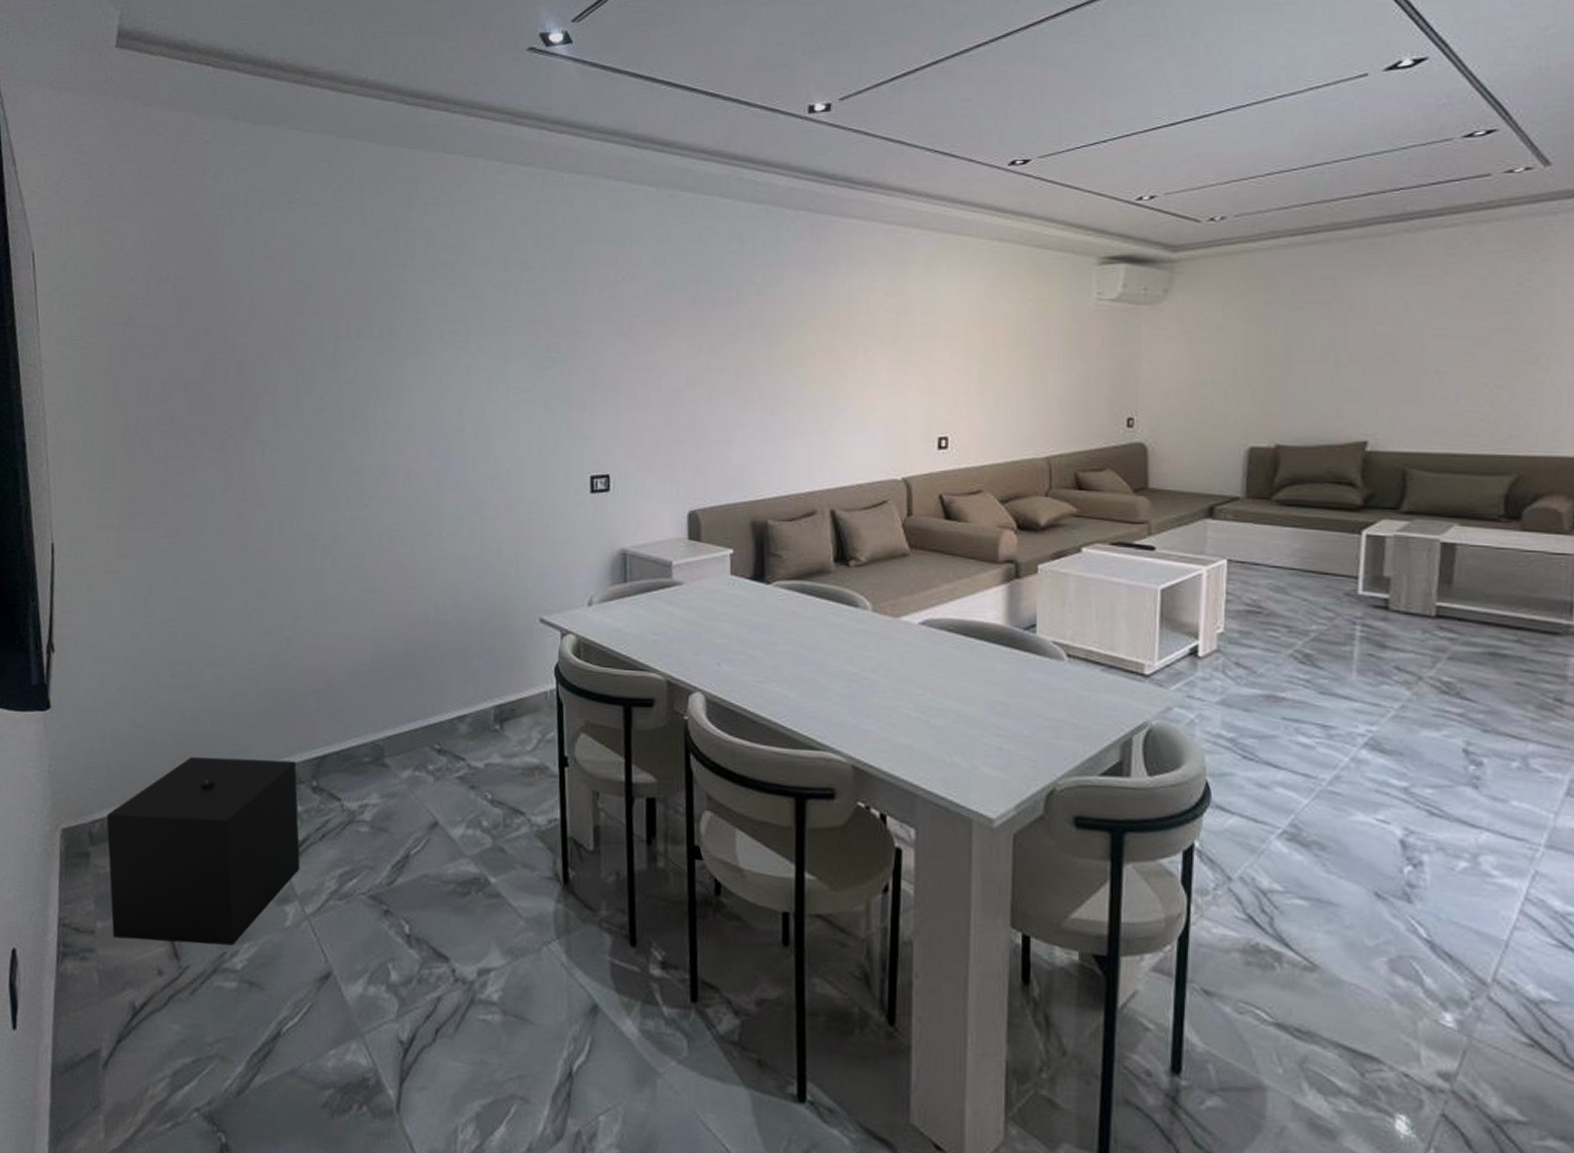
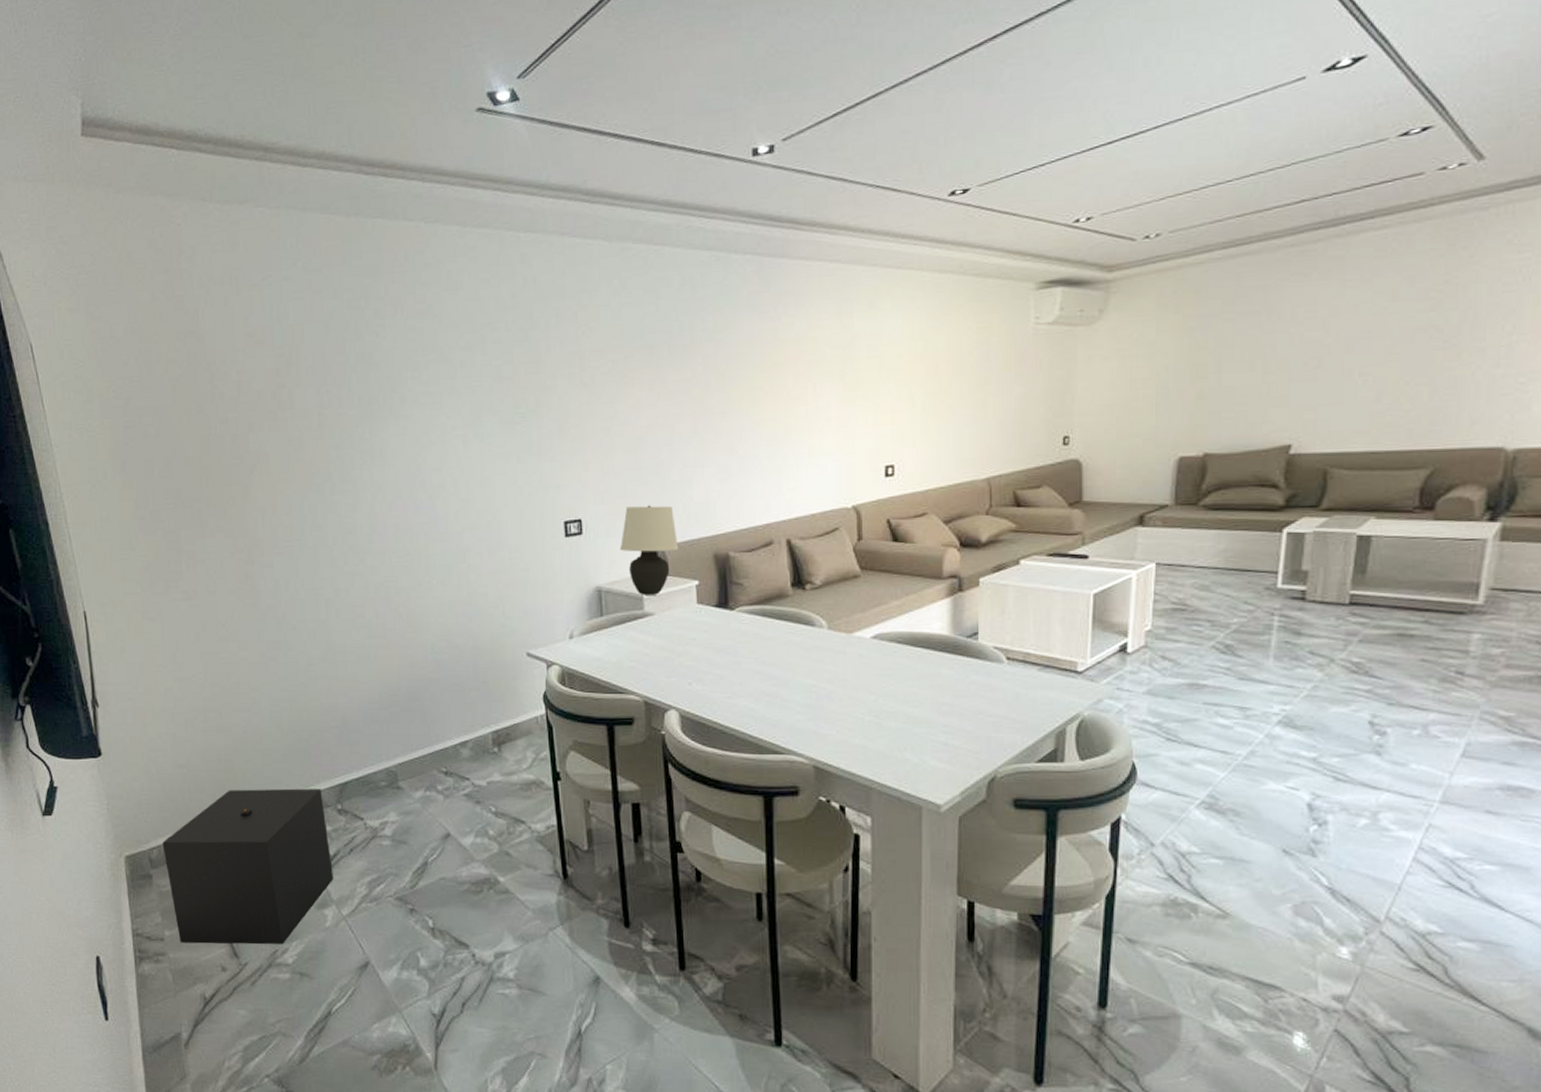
table lamp: none [649,463,714,562] -> present [619,505,679,595]

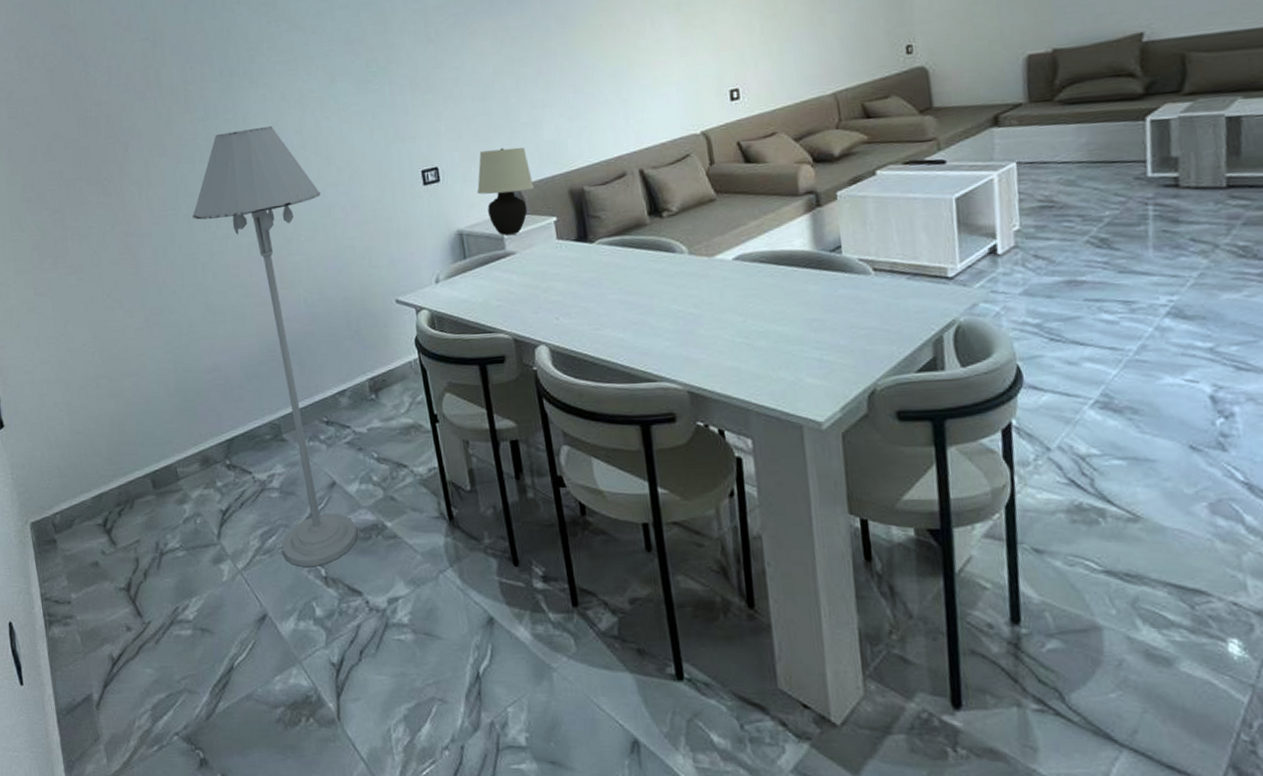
subwoofer: present [162,788,333,945] -> none [64,446,227,605]
floor lamp: none [319,460,469,918] -> present [192,125,358,568]

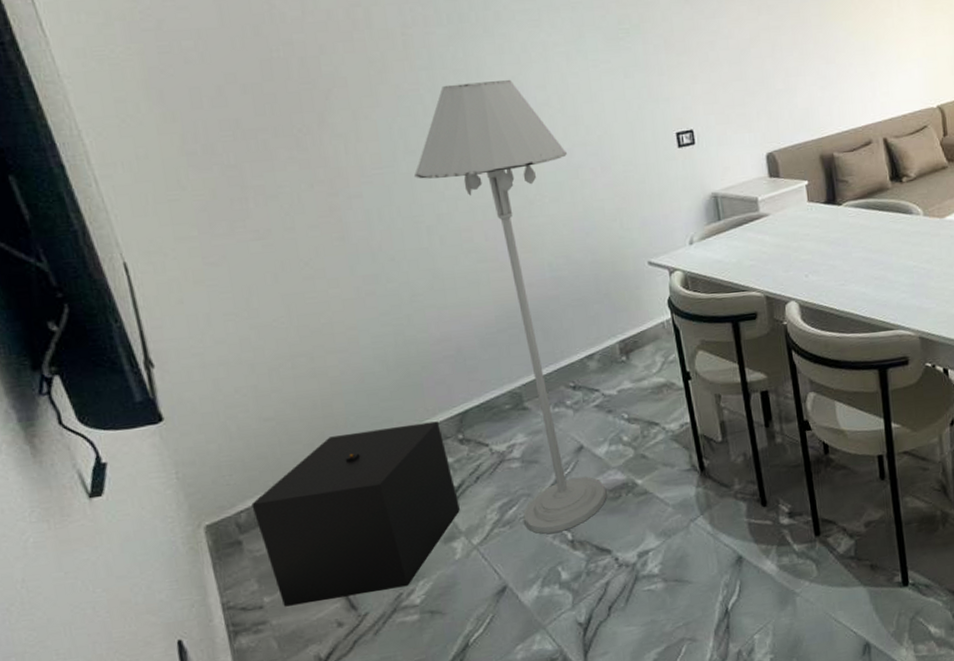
subwoofer: none [64,446,227,605] -> present [251,421,460,607]
table lamp: present [476,147,535,235] -> none [732,113,788,198]

